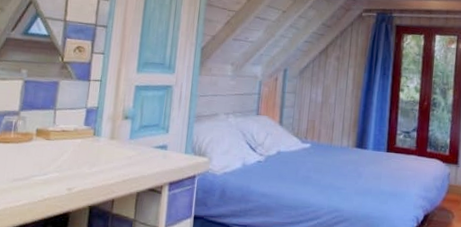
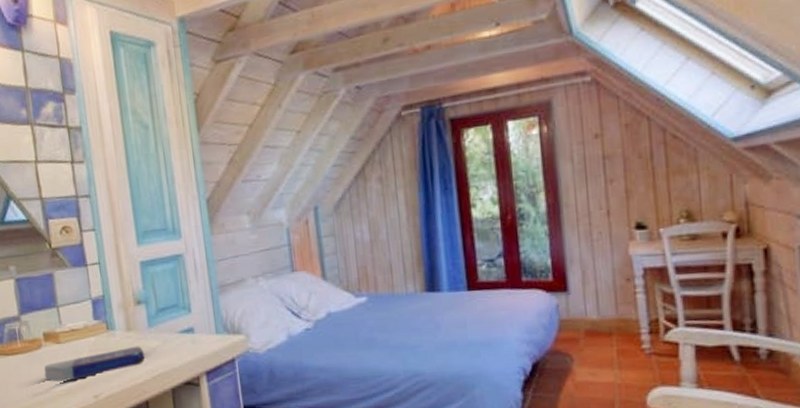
towel: none [27,152,121,173] -> present [44,346,145,382]

